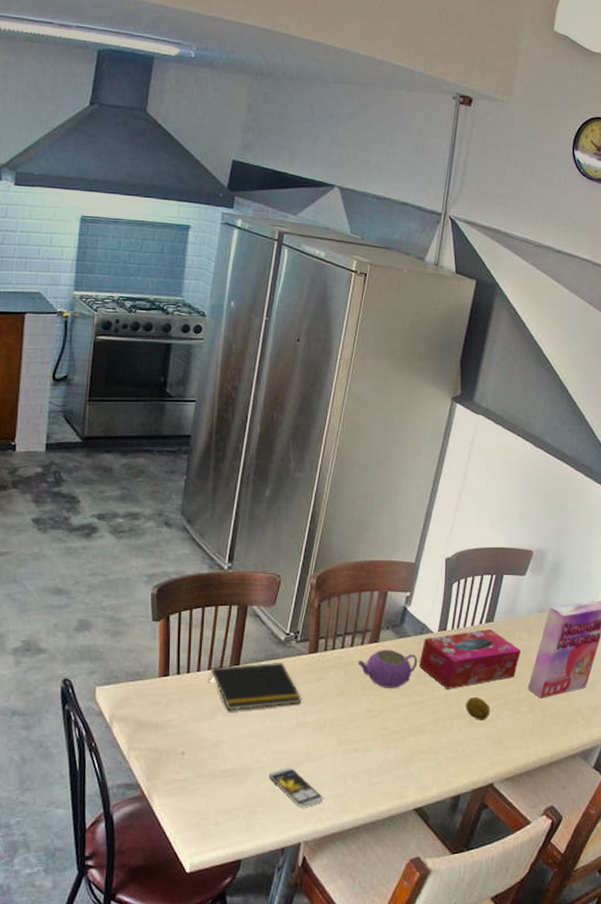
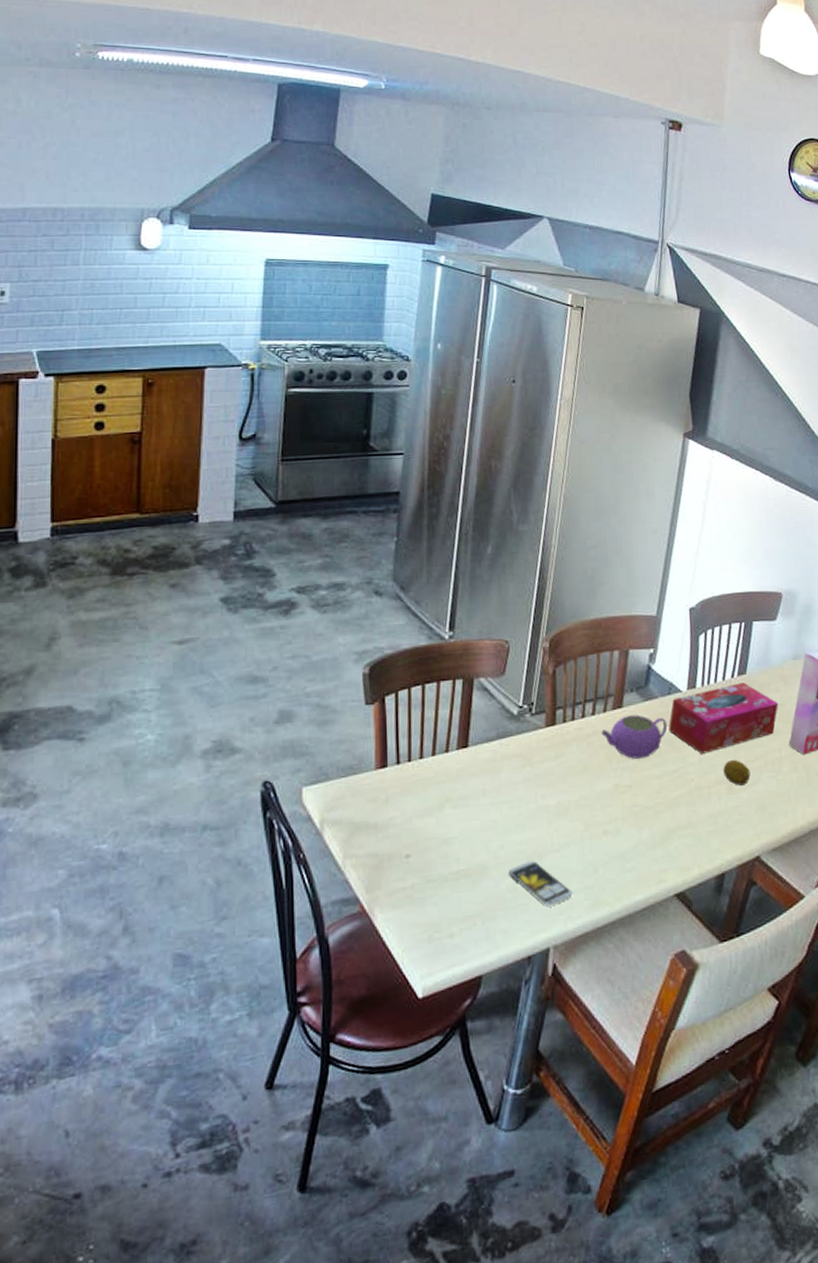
notepad: present [209,662,302,711] -> none [433,739,541,801]

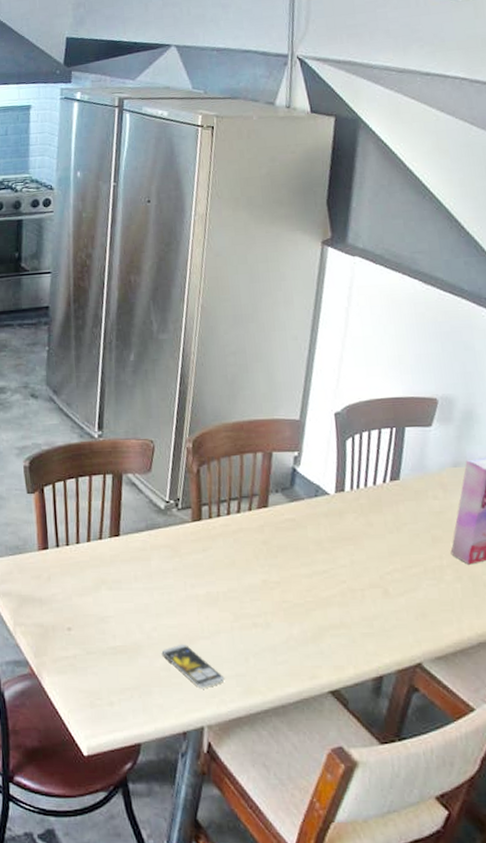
teapot: present [601,714,668,759] -> none [247,515,316,557]
tissue box: present [669,681,778,754] -> none [317,487,437,557]
fruit: present [723,759,751,786] -> none [377,564,408,591]

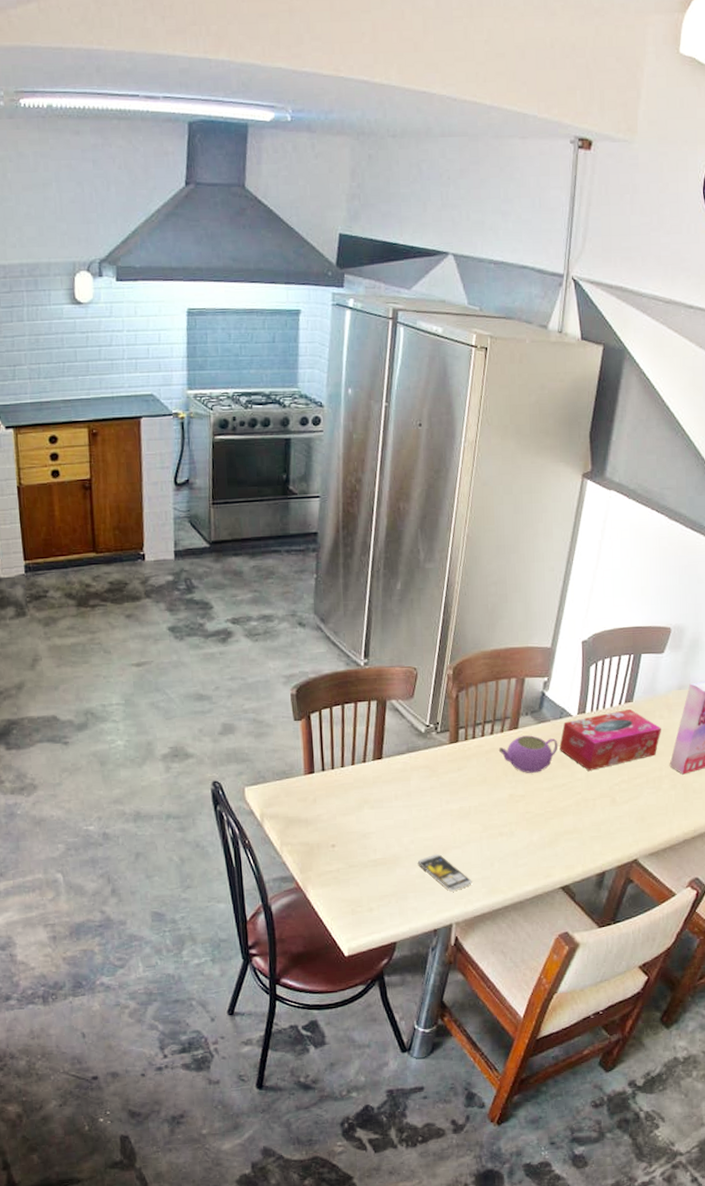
teapot: none [247,515,316,557] -> present [498,735,558,773]
tissue box: none [317,487,437,557] -> present [559,708,661,771]

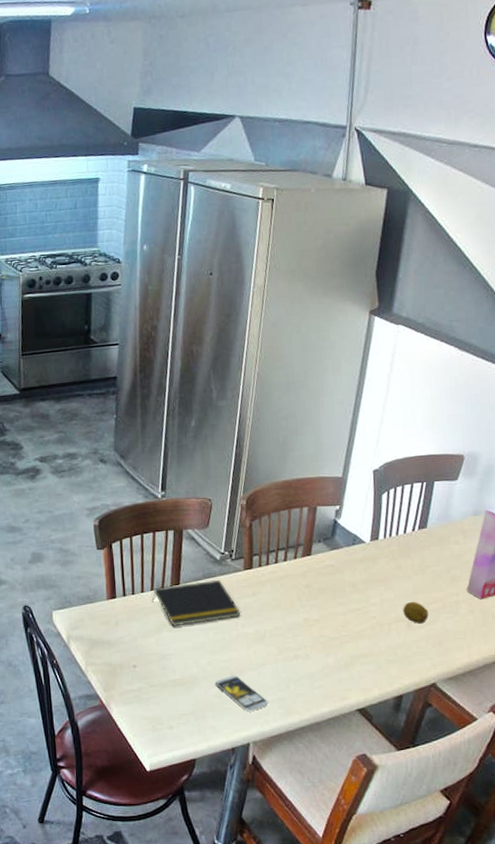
notepad: none [353,753,446,803] -> present [152,579,241,626]
teapot: present [498,735,558,773] -> none [292,561,352,598]
tissue box: present [559,708,661,771] -> none [353,534,457,596]
fruit: none [608,776,633,799] -> present [403,601,429,624]

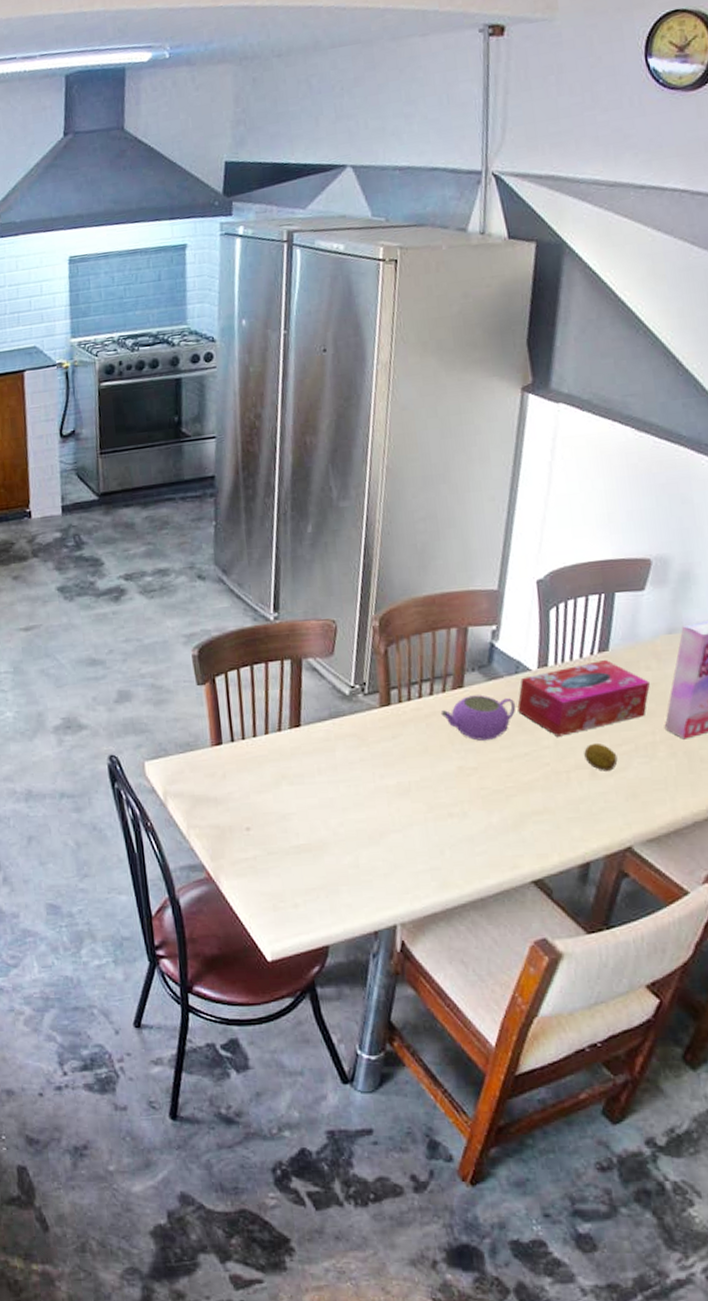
notepad: present [152,579,241,626] -> none [267,719,378,779]
smartphone: present [215,675,269,711] -> none [349,838,419,884]
teapot: none [292,561,352,598] -> present [440,695,516,741]
tissue box: none [353,534,457,596] -> present [517,659,650,737]

